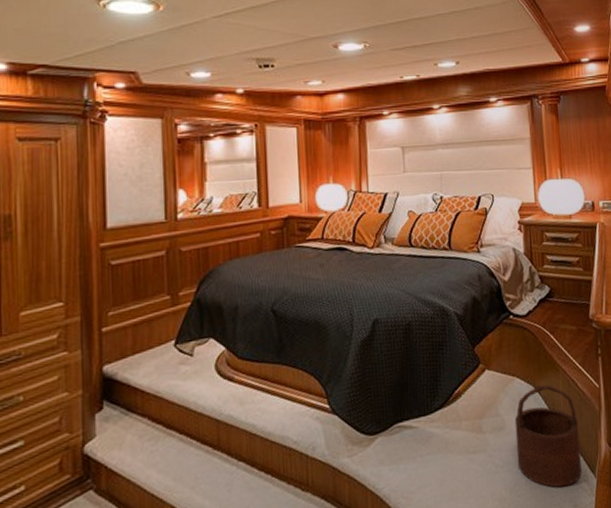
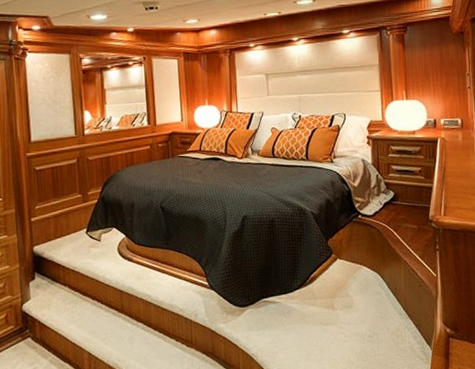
wooden bucket: present [514,384,582,488] -> none [361,272,419,356]

